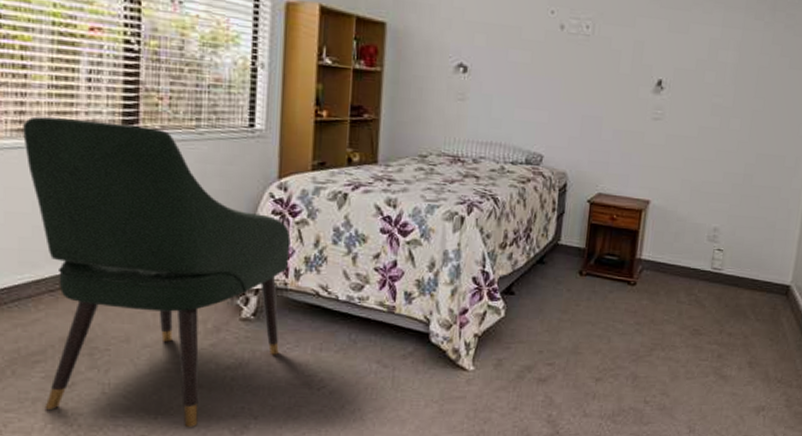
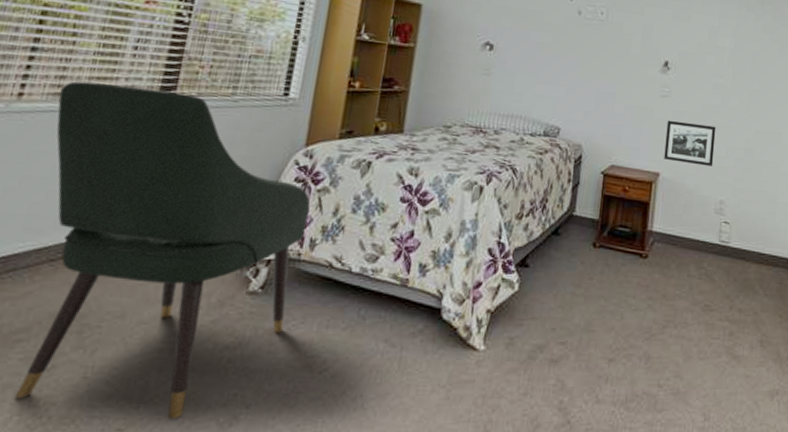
picture frame: none [655,144,713,193] -> present [664,120,716,167]

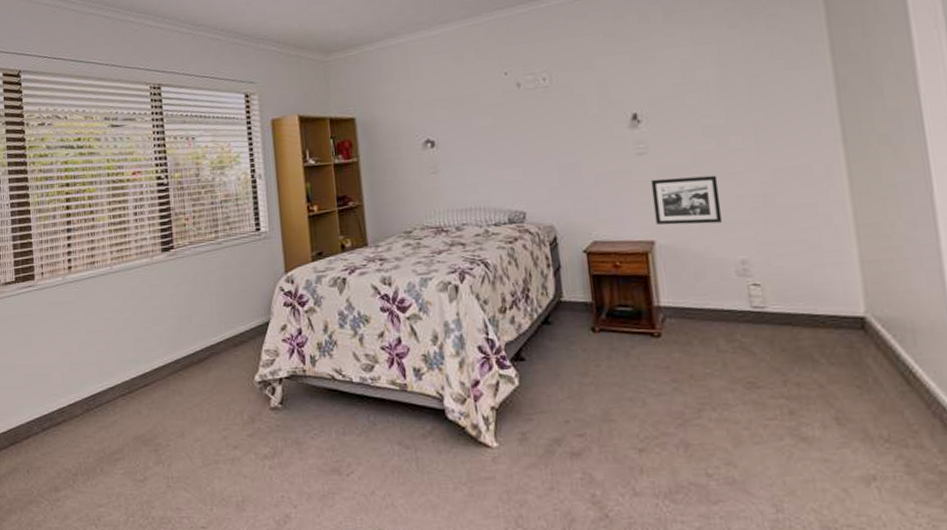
chair: present [15,81,311,420] -> none [94,245,307,519]

